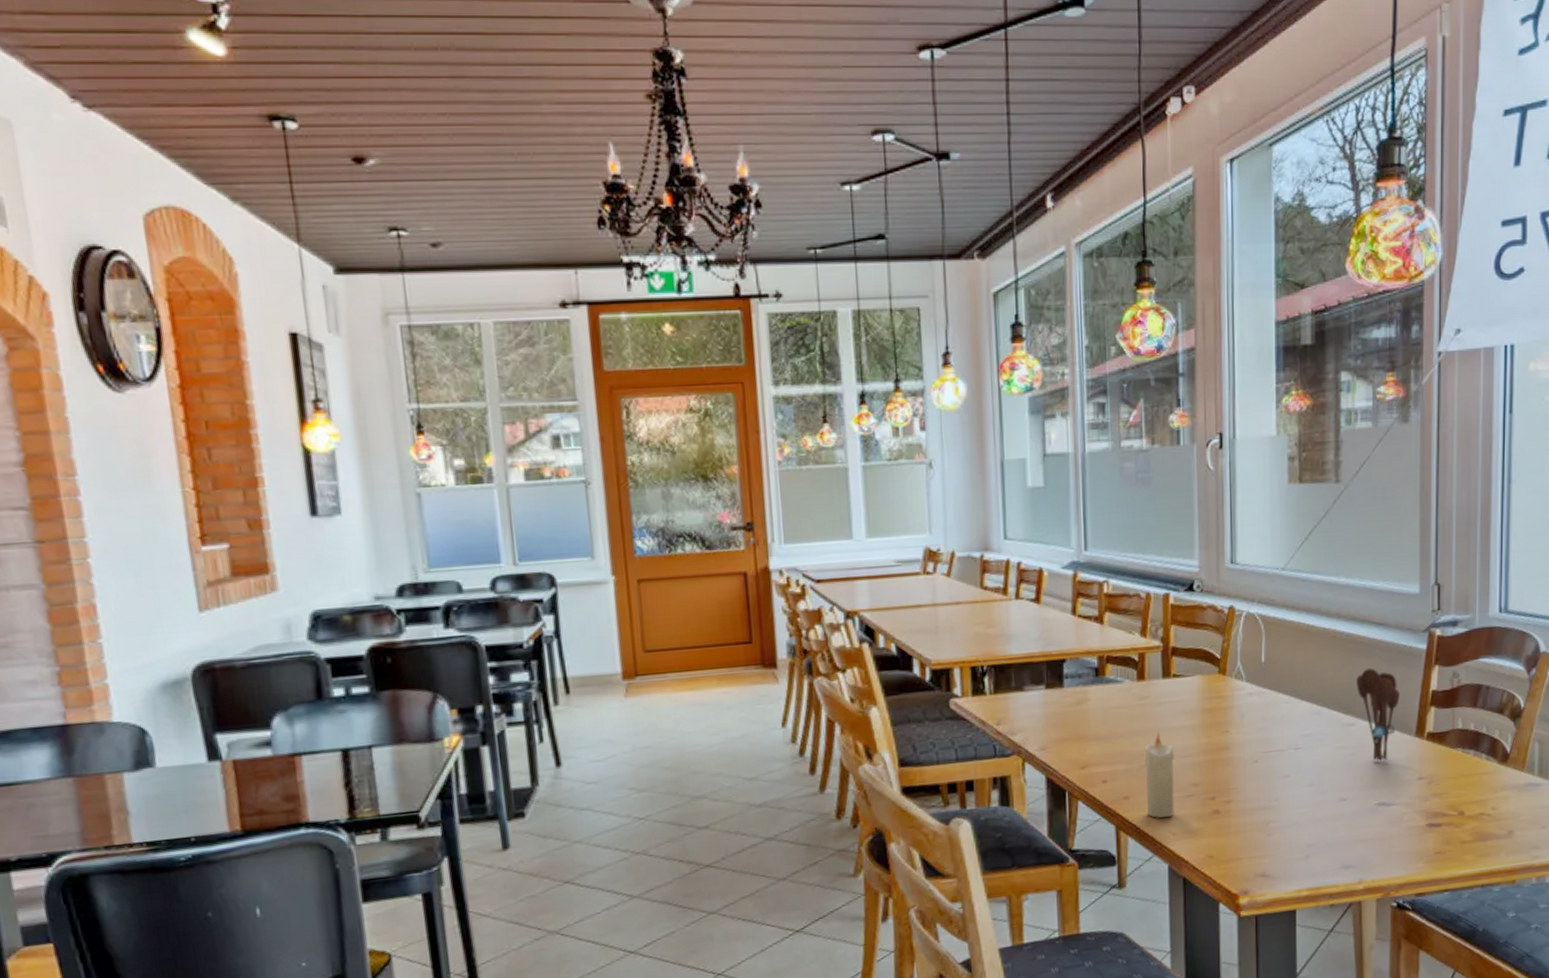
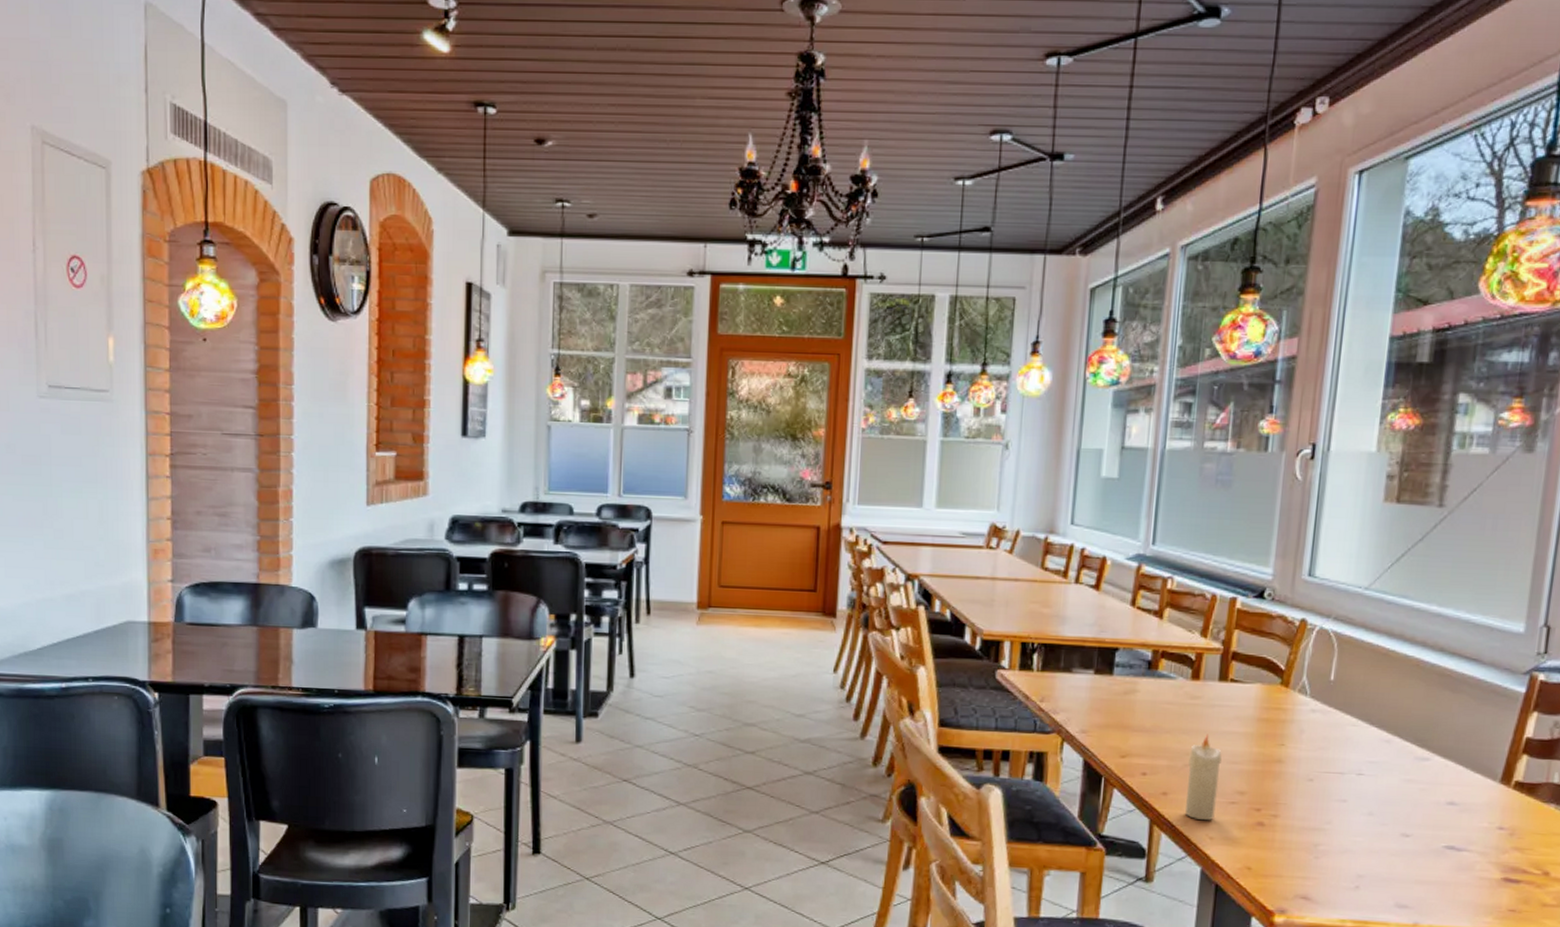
utensil holder: present [1356,667,1400,761] -> none [1436,703,1487,804]

